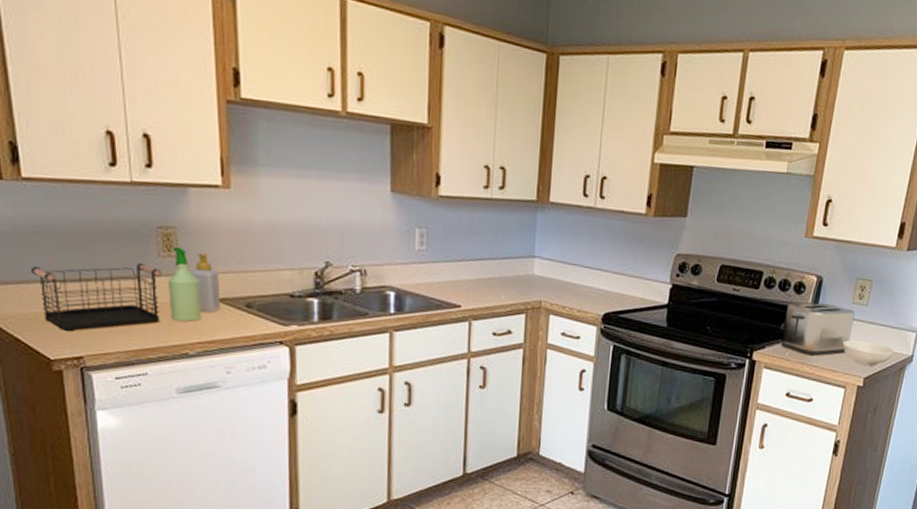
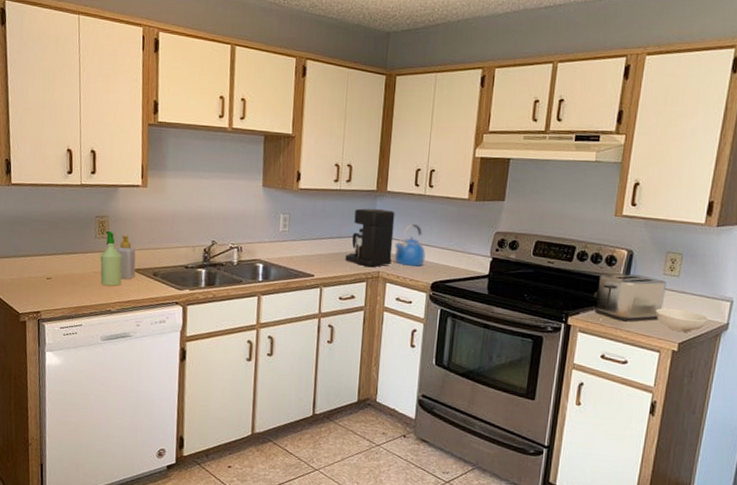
dish rack: present [30,262,162,331] -> none [11,242,97,293]
coffee maker: none [499,222,560,296] -> present [345,208,395,268]
kettle: none [559,243,596,295] -> present [394,224,426,267]

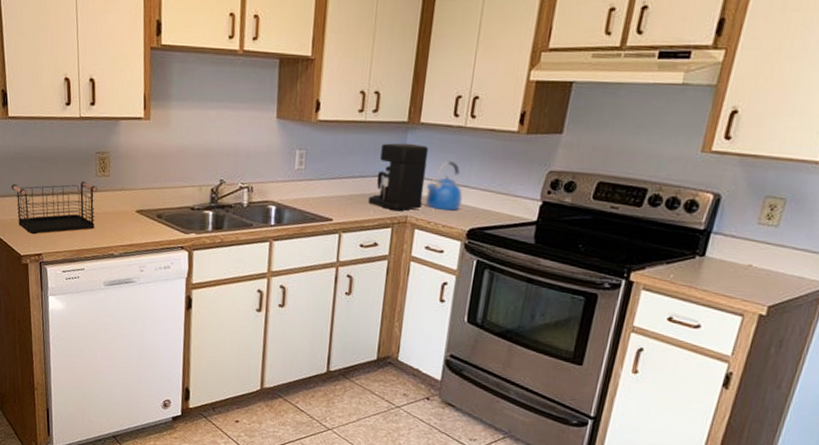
dish rack: none [11,242,97,293] -> present [11,181,98,234]
spray bottle: present [100,230,123,287] -> none [101,167,125,229]
soap bottle: present [116,235,136,280] -> none [118,173,139,222]
toaster: present [593,273,666,323] -> none [664,222,761,281]
bowl: present [655,307,709,332] -> none [742,263,811,293]

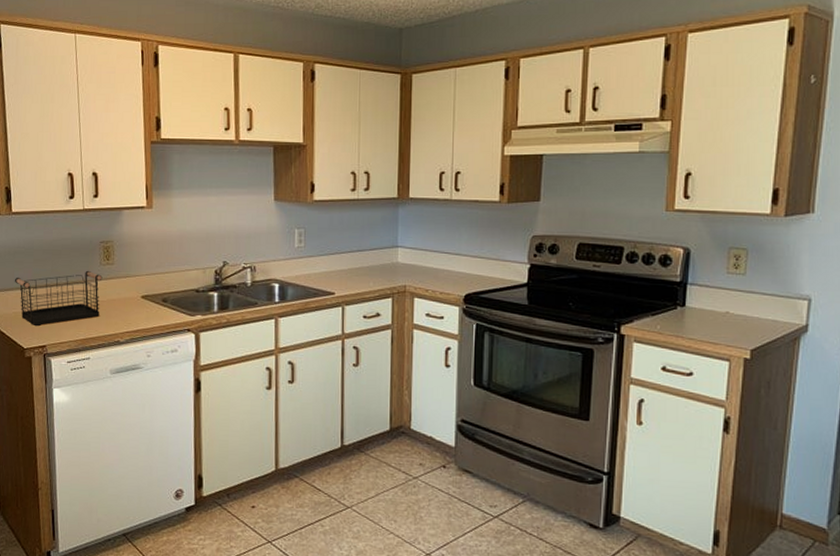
coffee maker: present [368,143,429,211] -> none [367,217,420,282]
kettle: present [425,161,463,211] -> none [421,232,455,279]

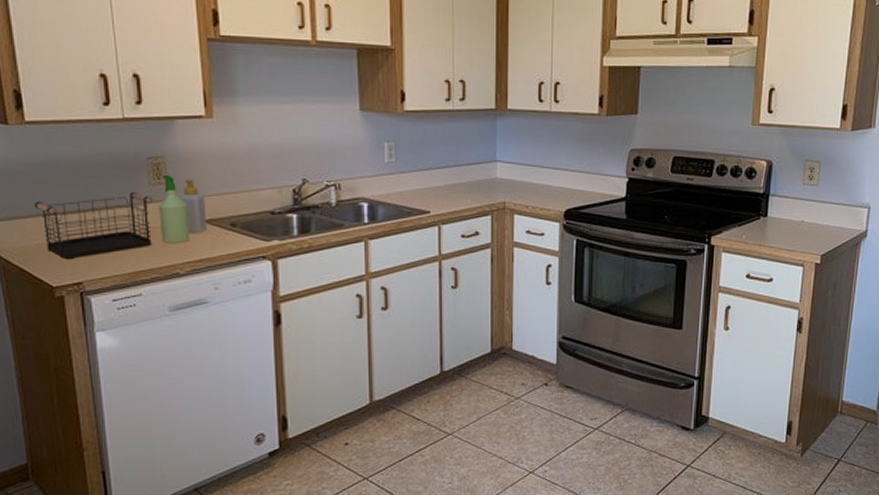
spray bottle: none [106,256,130,316] -> present [158,174,190,244]
soap bottle: none [123,260,144,308] -> present [179,179,207,234]

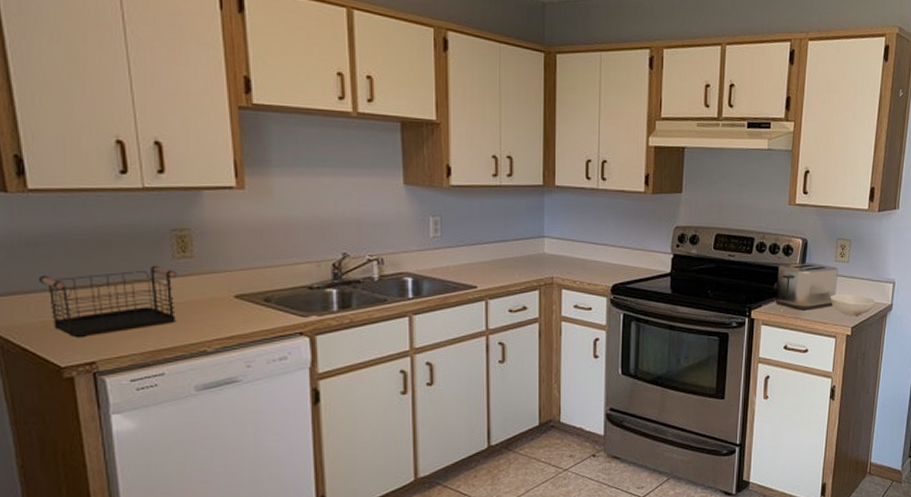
spray bottle: present [158,174,190,244] -> none [182,247,219,321]
soap bottle: present [179,179,207,234] -> none [207,252,238,310]
toaster: none [735,185,806,238] -> present [774,262,838,312]
bowl: none [797,219,848,243] -> present [829,293,876,316]

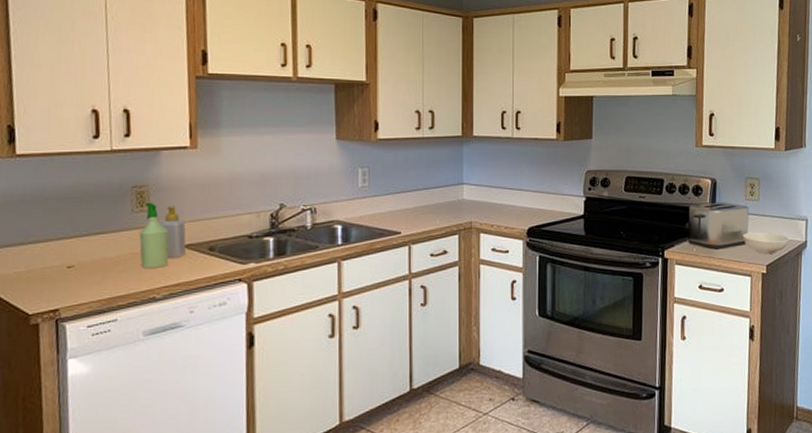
dish rack: present [38,265,177,337] -> none [16,219,135,286]
spray bottle: none [182,247,219,321] -> present [139,202,169,270]
soap bottle: none [207,252,238,310] -> present [160,206,186,259]

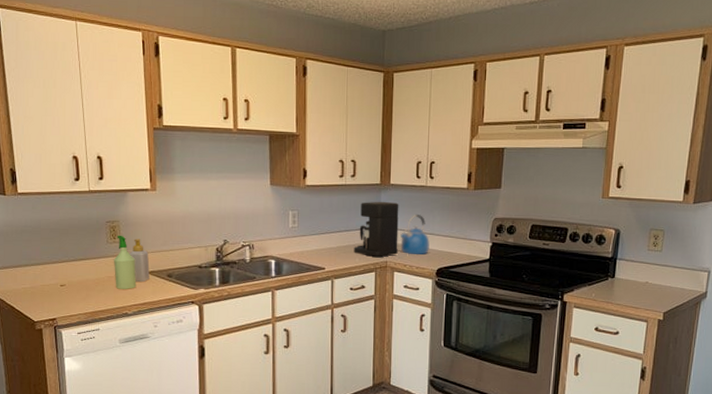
coffee maker: none [434,155,484,218] -> present [354,201,399,258]
kettle: none [486,169,518,214] -> present [400,215,430,255]
toaster: present [685,201,749,251] -> none [586,250,651,297]
bowl: present [742,231,789,254] -> none [641,280,689,302]

